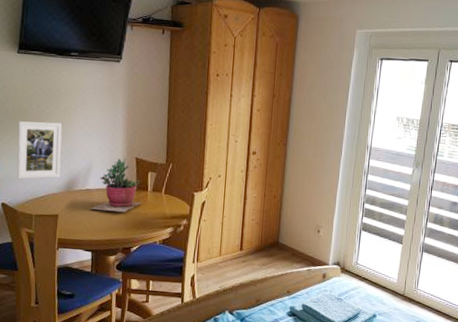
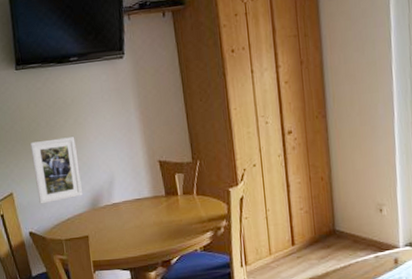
succulent plant: present [90,158,143,213] -> none [120,163,175,225]

